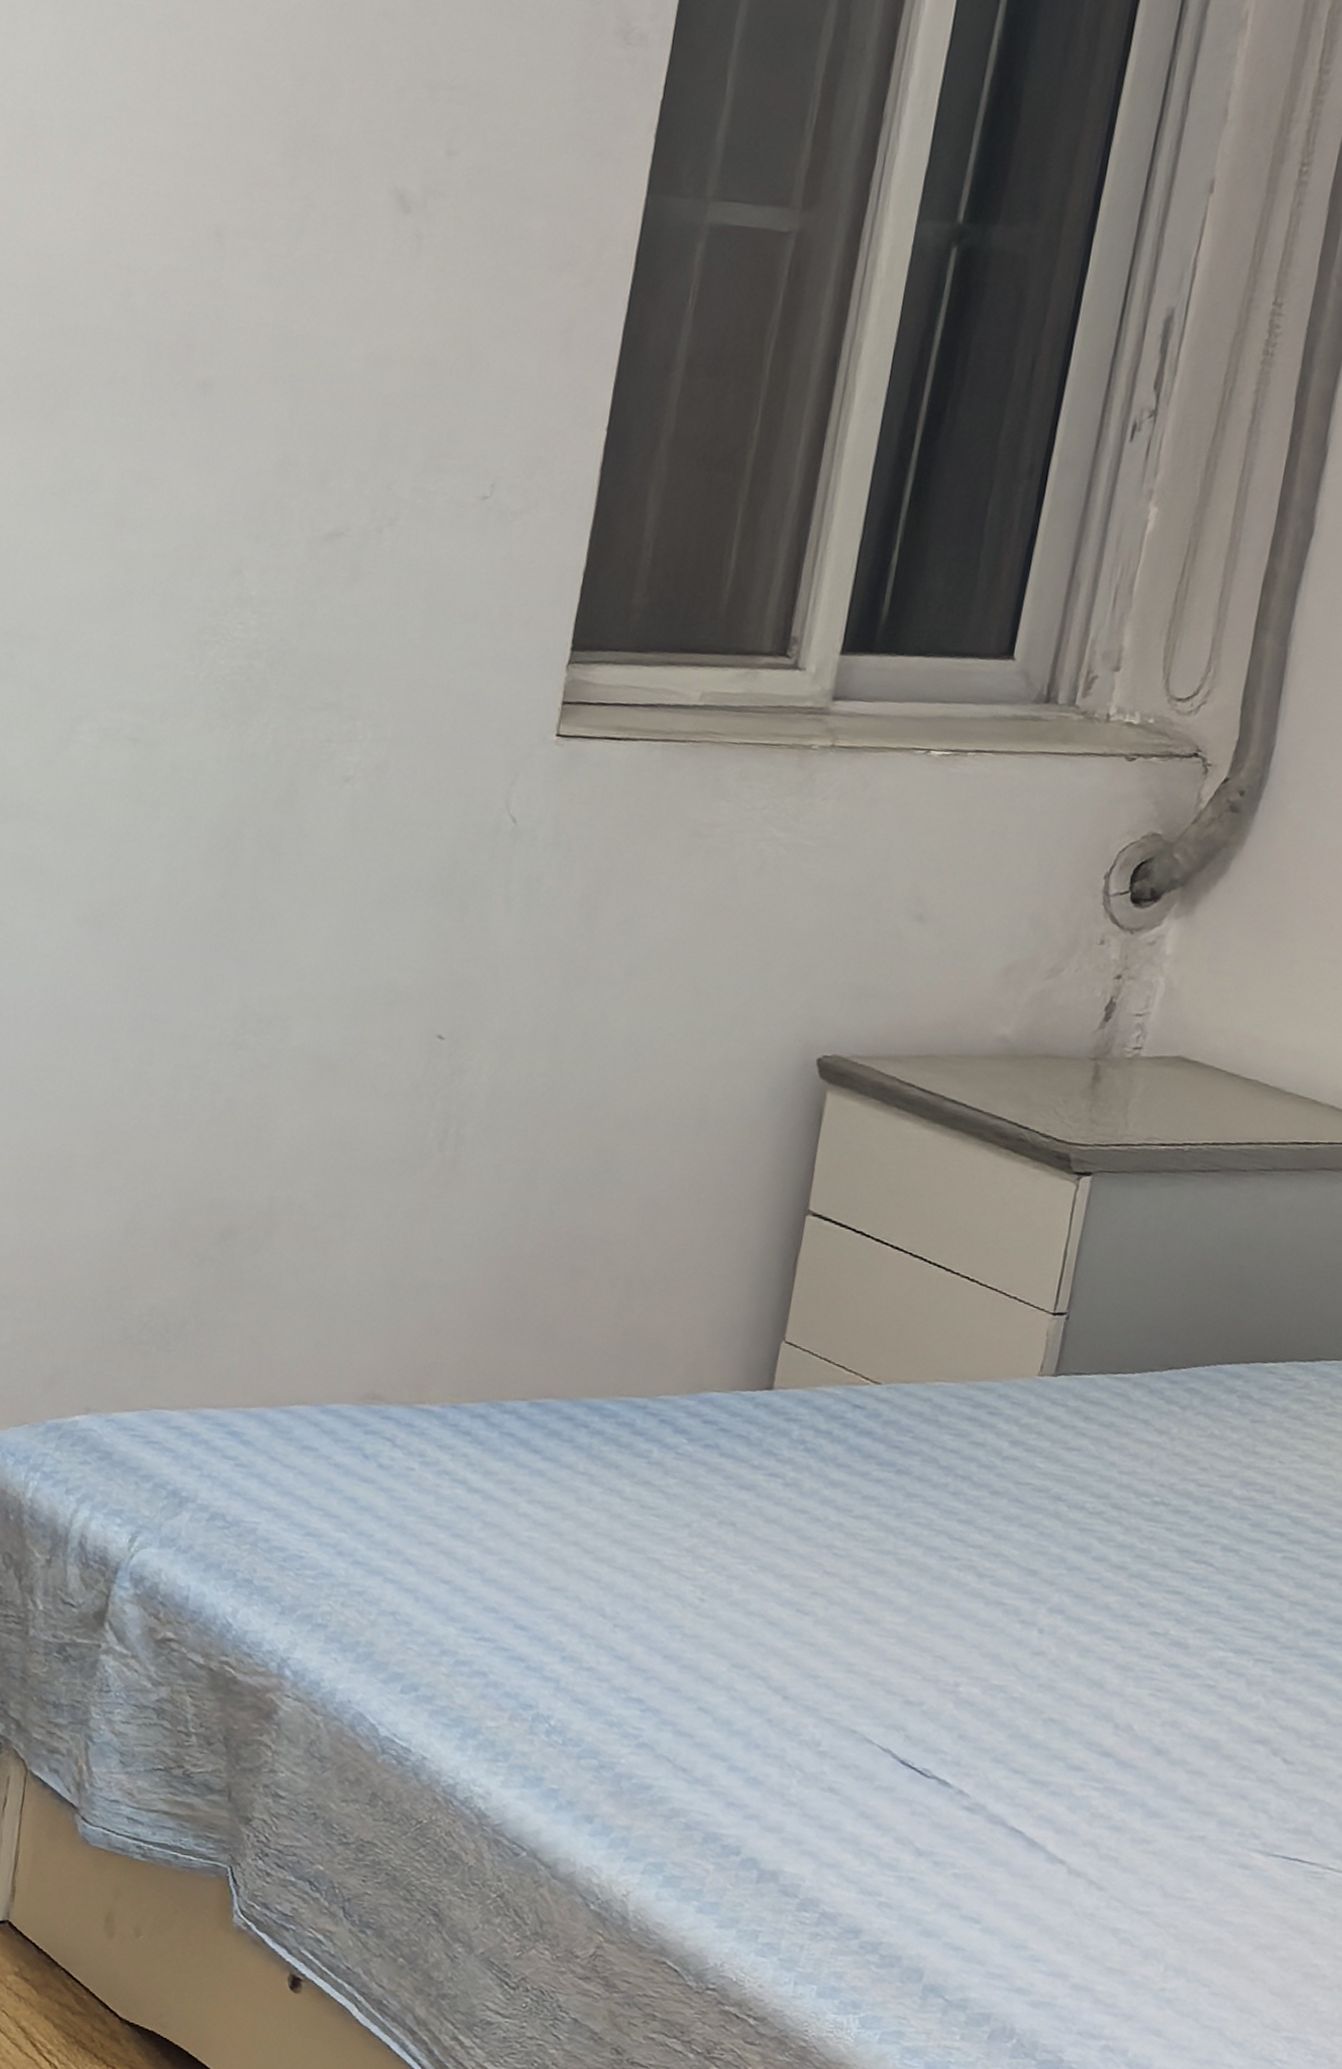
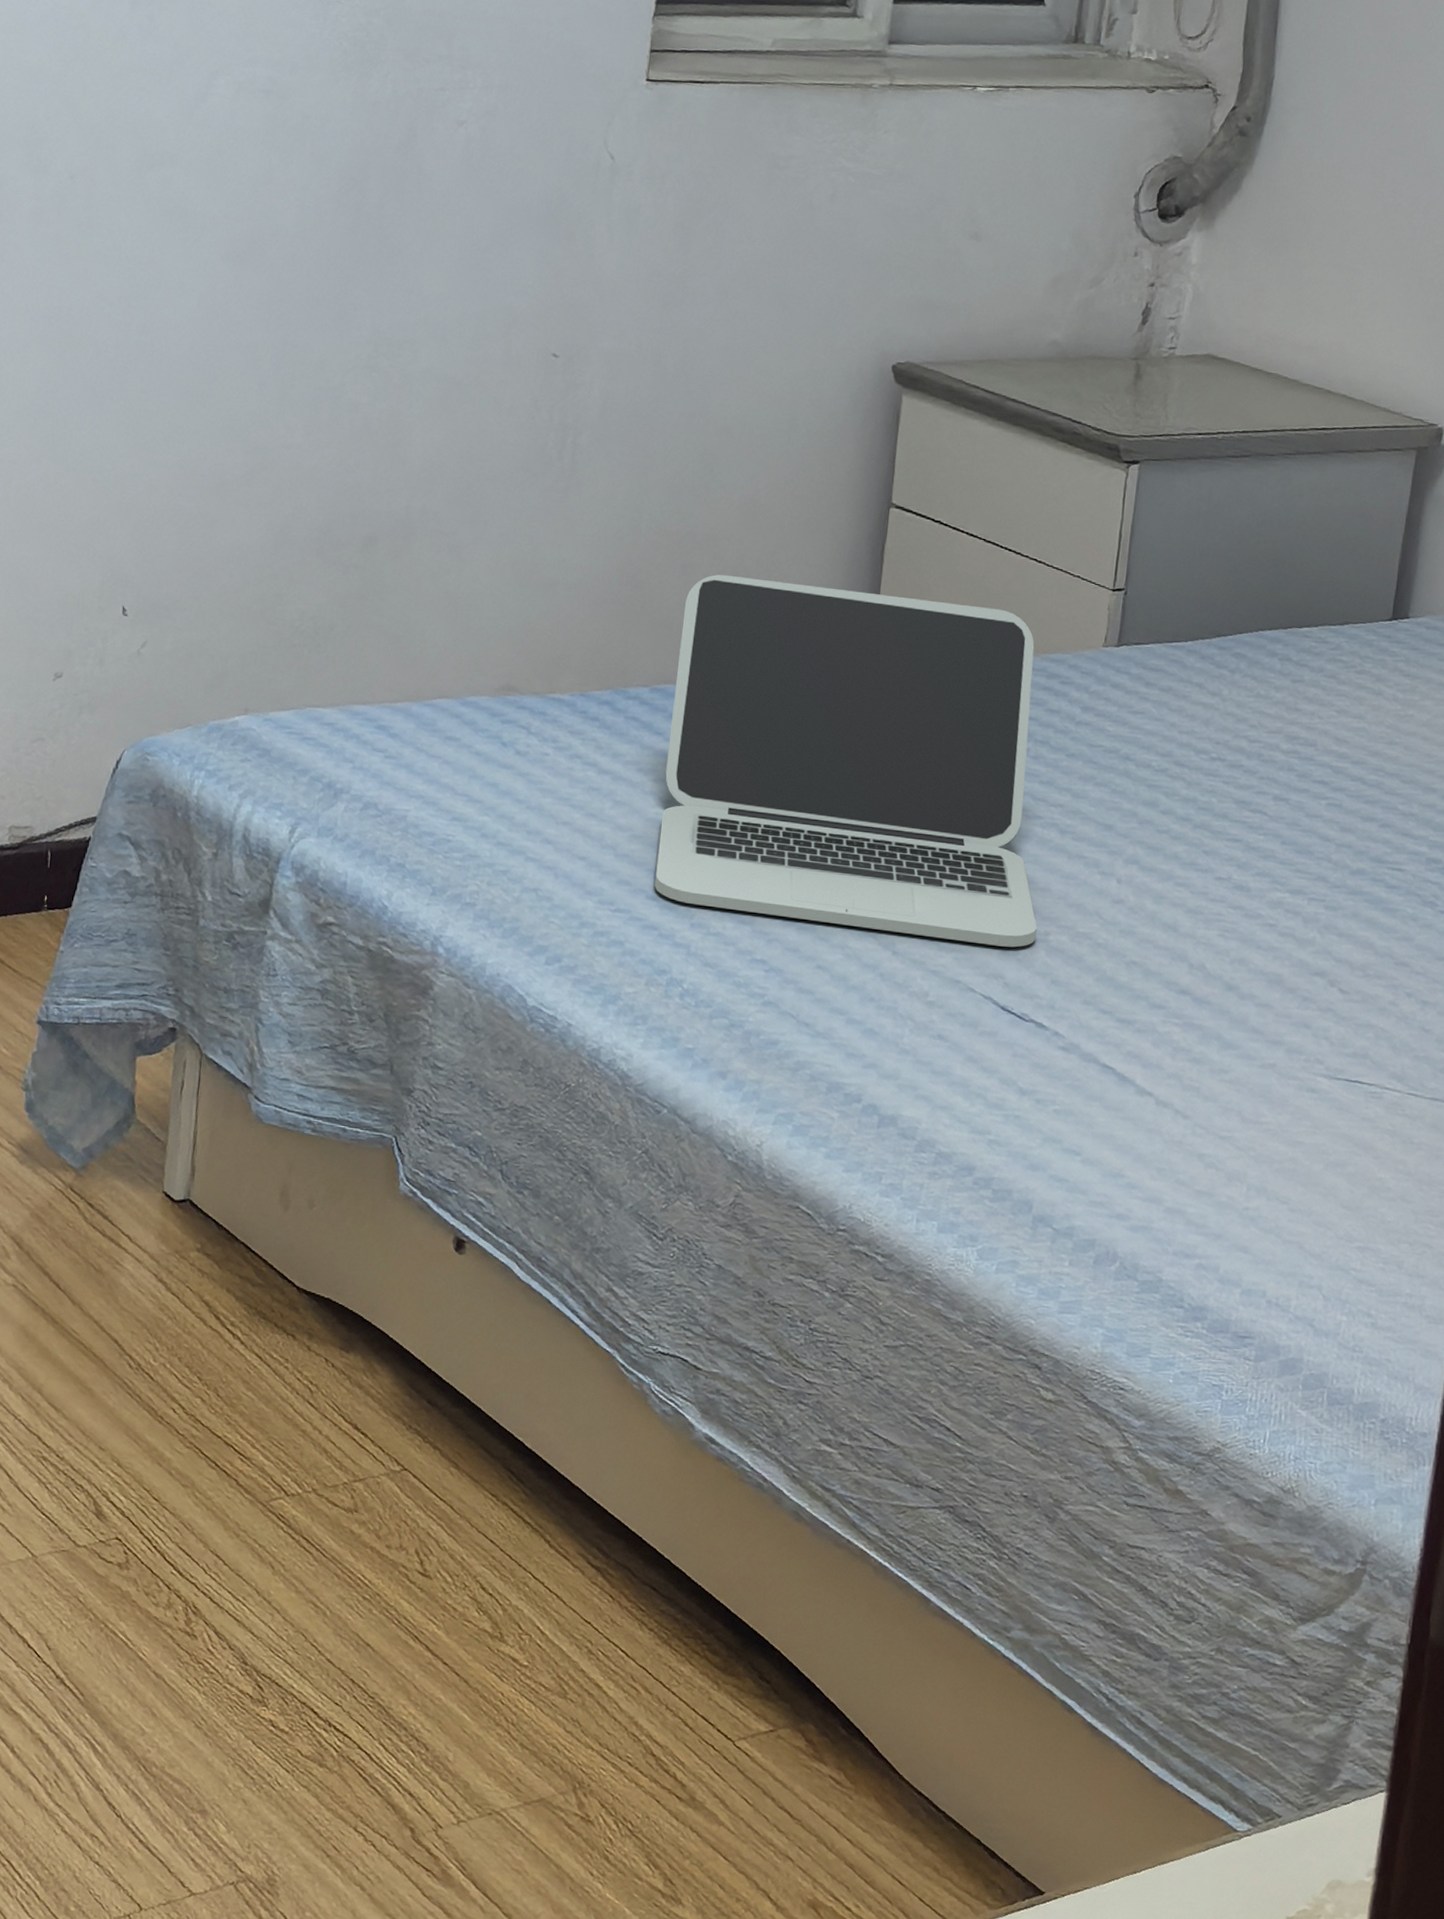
laptop: none [524,1282,961,1698] -> present [655,574,1037,948]

